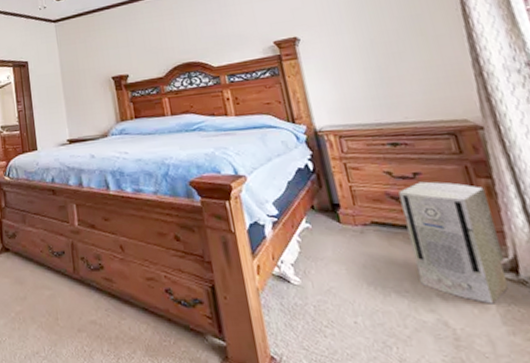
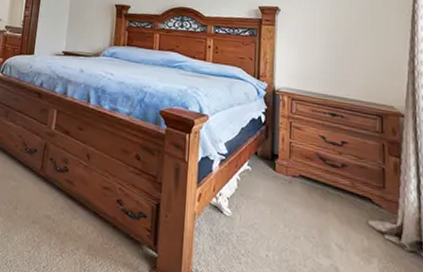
air purifier: present [398,181,510,304] -> none [326,149,393,260]

